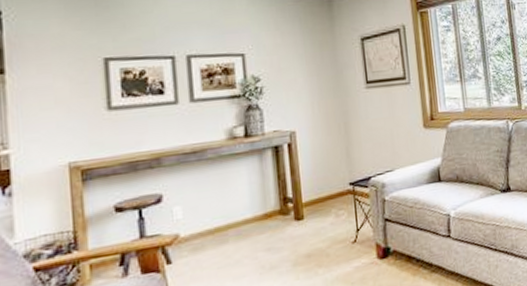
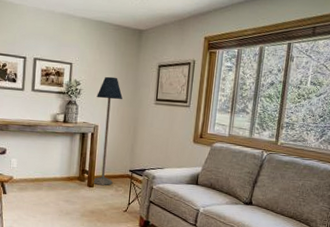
floor lamp: none [286,62,330,215] -> present [92,76,123,186]

